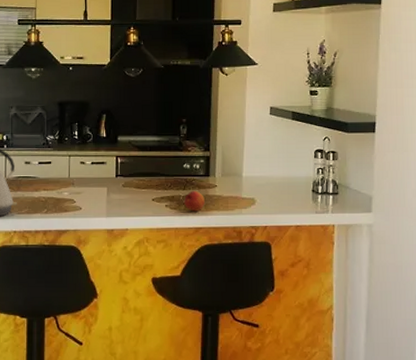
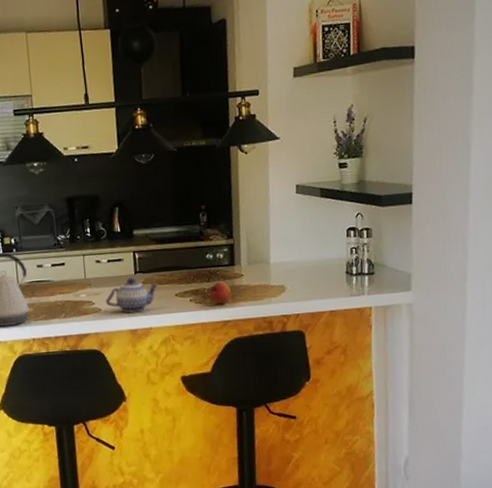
teapot: none [86,180,138,214] -> present [105,277,159,313]

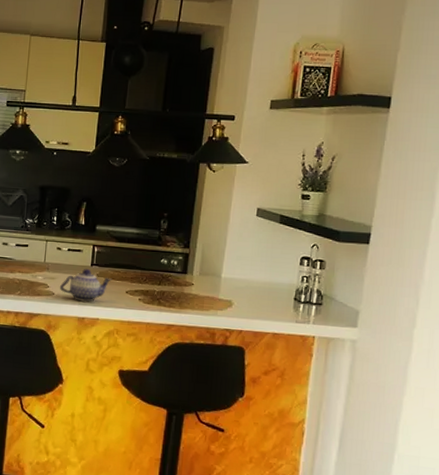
fruit: present [209,281,232,305] -> none [158,286,180,309]

